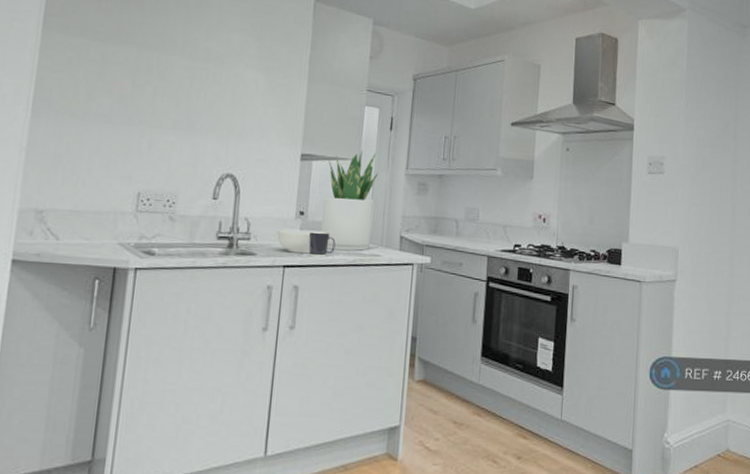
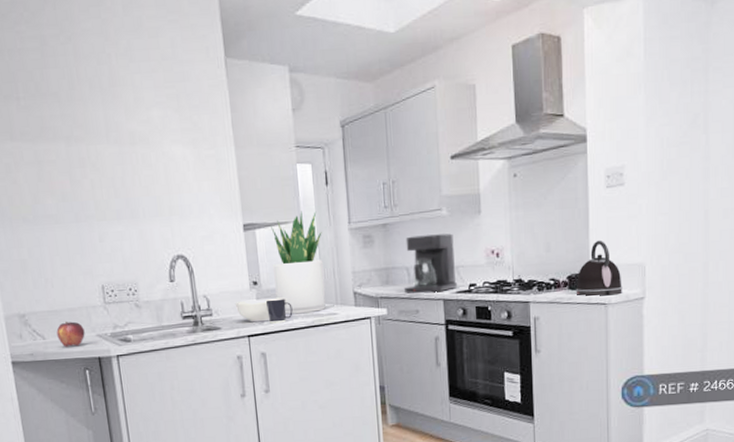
fruit: none [73,224,106,253] -> present [56,321,85,347]
coffee maker: none [450,190,505,248] -> present [403,233,458,294]
kettle: none [613,220,658,274] -> present [575,240,624,297]

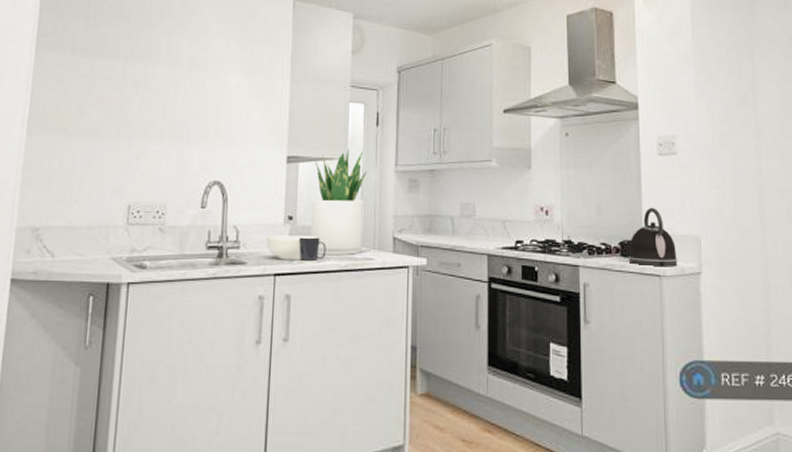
fruit: present [56,321,85,347] -> none [68,240,99,269]
coffee maker: present [403,233,458,294] -> none [446,185,504,247]

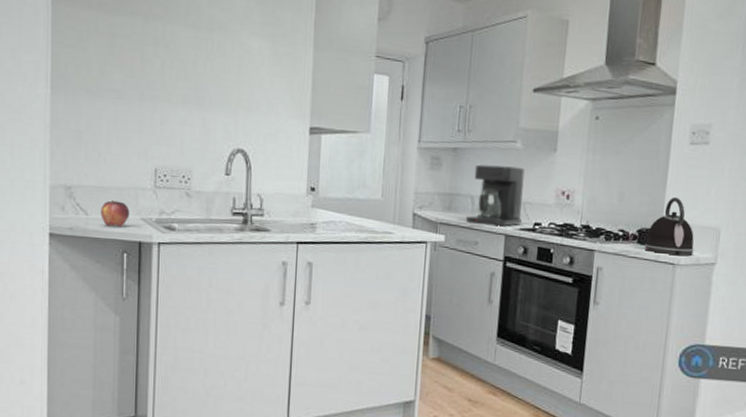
fruit: none [68,240,99,269] -> present [101,200,130,227]
bowl: present [265,235,323,260] -> none [288,205,344,231]
mug: present [298,236,326,264] -> none [320,207,348,235]
planter: present [310,149,367,256] -> none [332,122,390,228]
coffee maker: none [446,185,504,247] -> present [465,164,525,227]

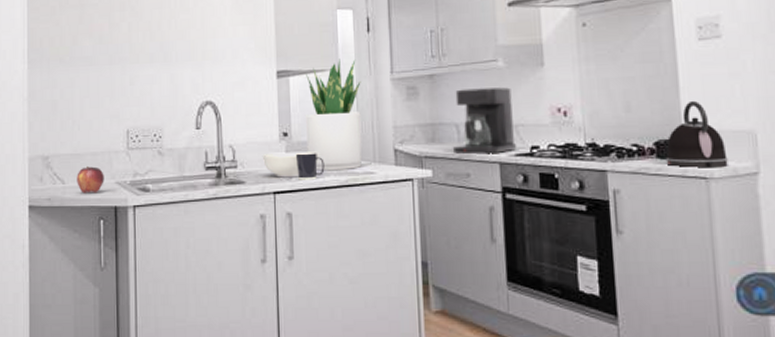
bowl: none [288,205,344,231] -> present [262,151,320,178]
mug: none [320,207,348,235] -> present [295,151,325,180]
planter: none [332,122,390,228] -> present [306,58,362,171]

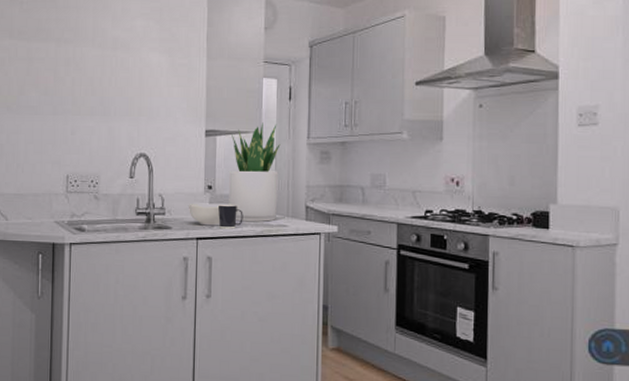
fruit: present [77,166,104,194] -> none [19,206,44,230]
coffee maker: present [452,87,517,154] -> none [357,156,414,216]
kettle: present [665,100,729,169] -> none [540,178,594,238]

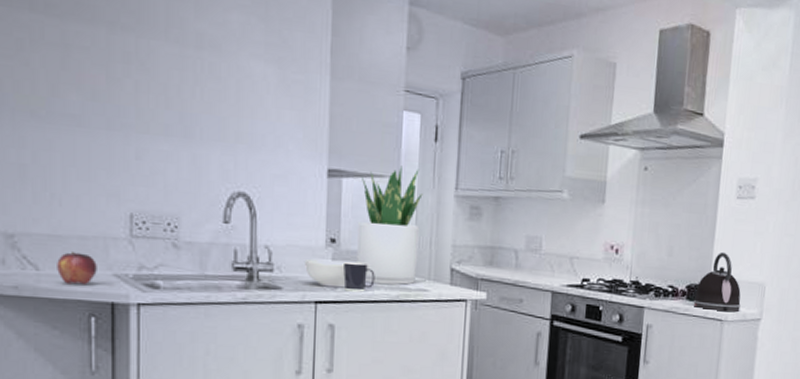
fruit: none [19,206,44,230] -> present [57,252,97,285]
kettle: none [540,178,594,238] -> present [693,251,742,313]

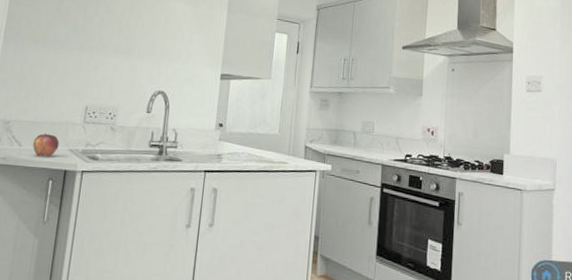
bowl: present [304,259,371,288] -> none [199,138,247,161]
mug: present [342,261,375,292] -> none [226,140,250,164]
planter: present [357,166,423,285] -> none [237,71,287,159]
kettle: present [693,251,742,313] -> none [496,133,537,183]

